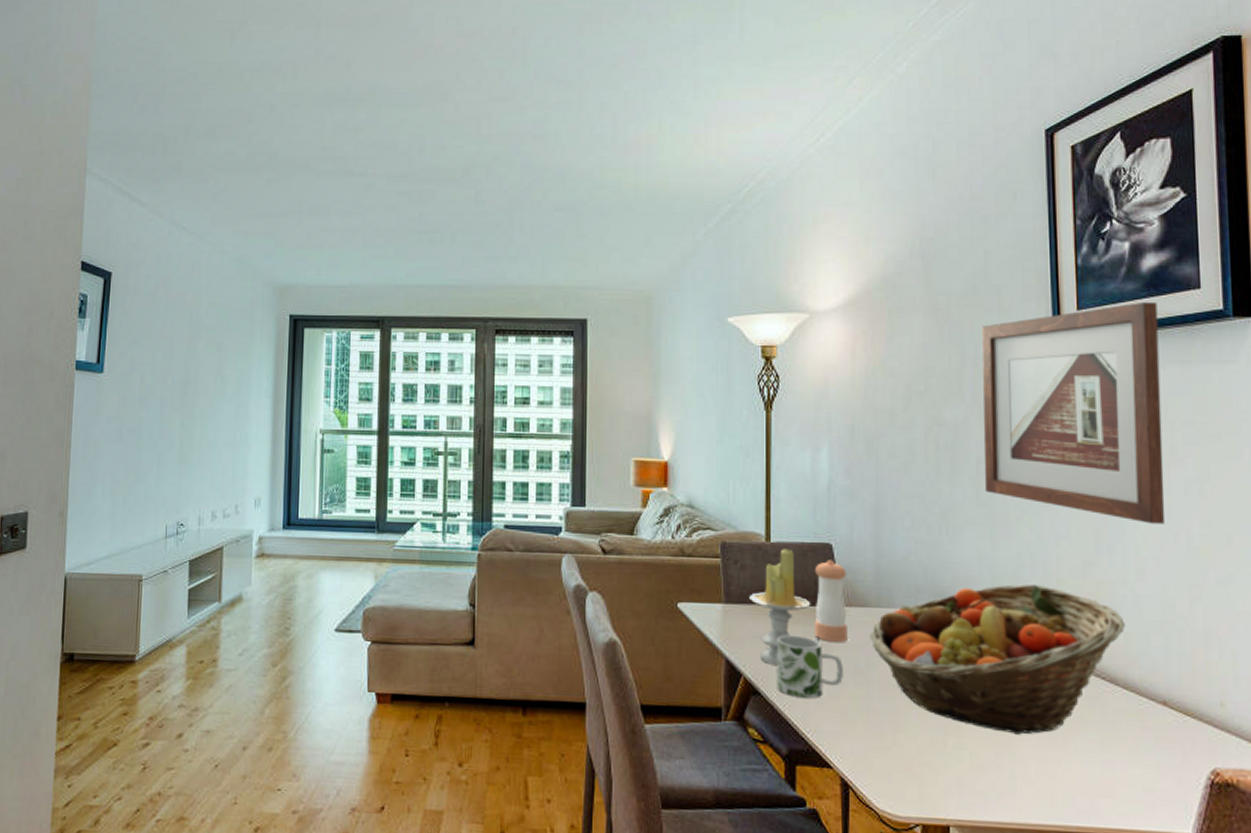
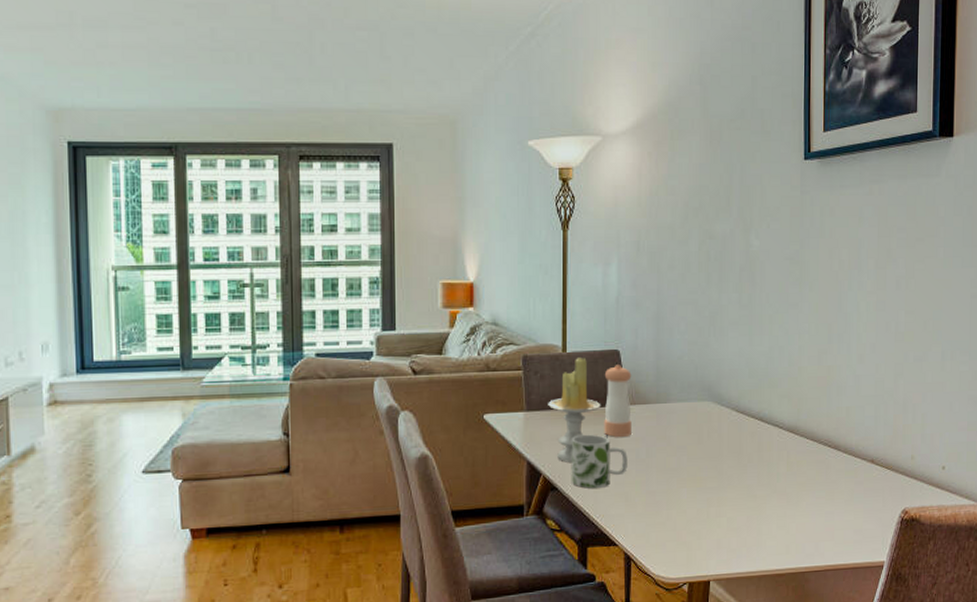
fruit basket: present [870,584,1125,735] -> none [650,373,847,499]
picture frame: present [982,301,1166,524] -> none [745,124,884,316]

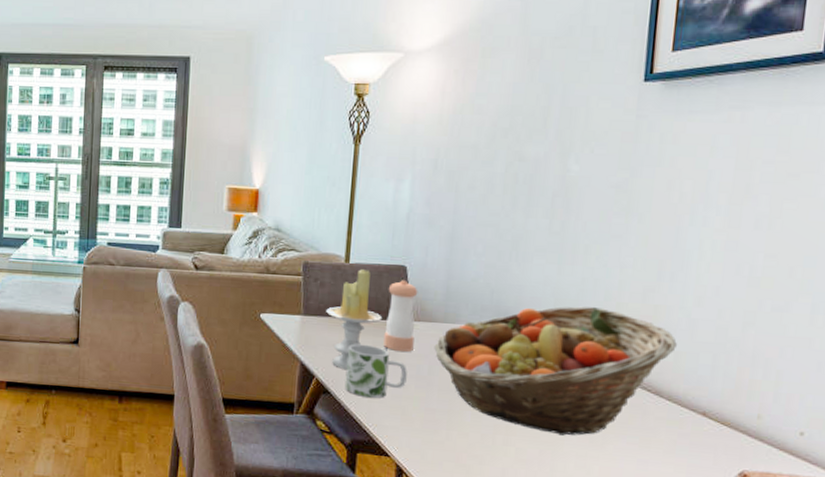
fruit basket: none [650,373,847,499] -> present [434,306,677,436]

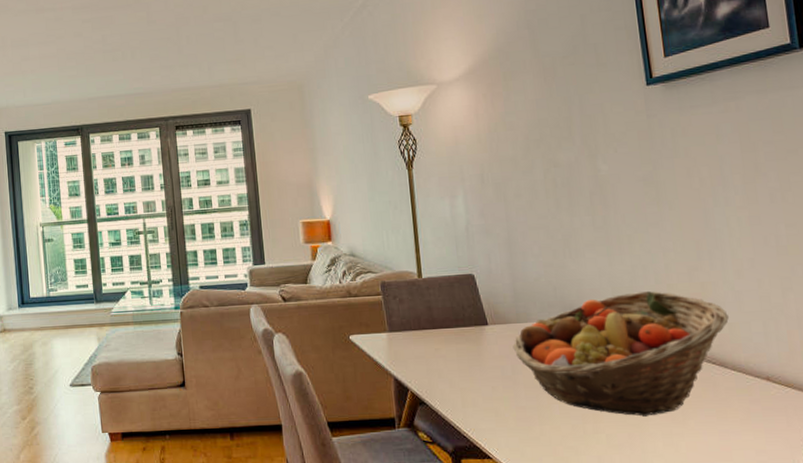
candle: present [326,269,383,369] -> none [409,282,461,379]
mug: present [344,344,407,398] -> none [434,352,494,404]
pepper shaker: present [383,280,418,352] -> none [461,288,495,355]

